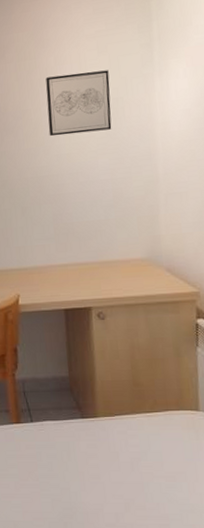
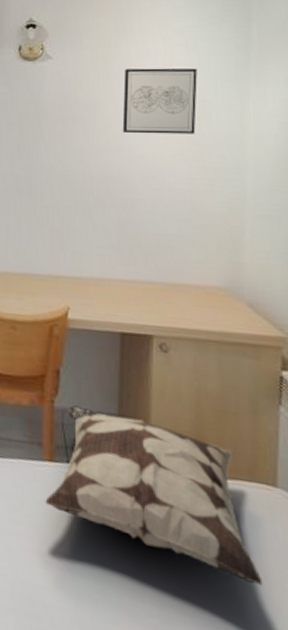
decorative pillow: none [16,375,193,488] -> present [45,405,263,586]

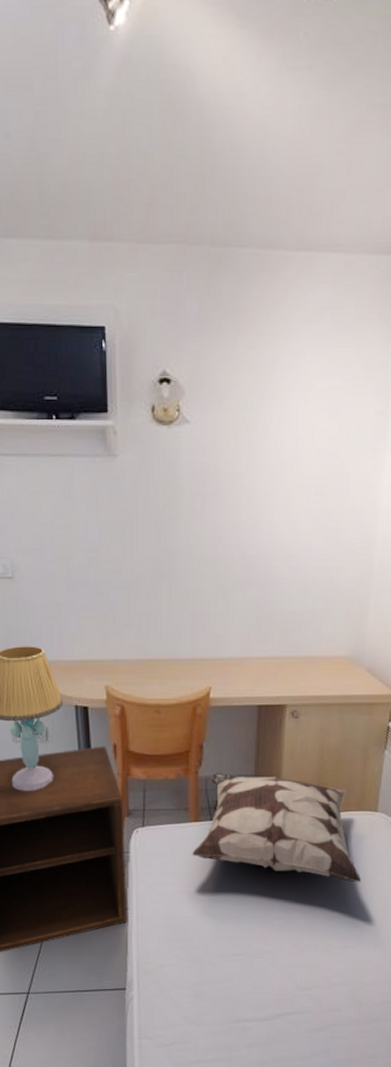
wall art: present [122,68,197,134] -> none [263,436,337,510]

